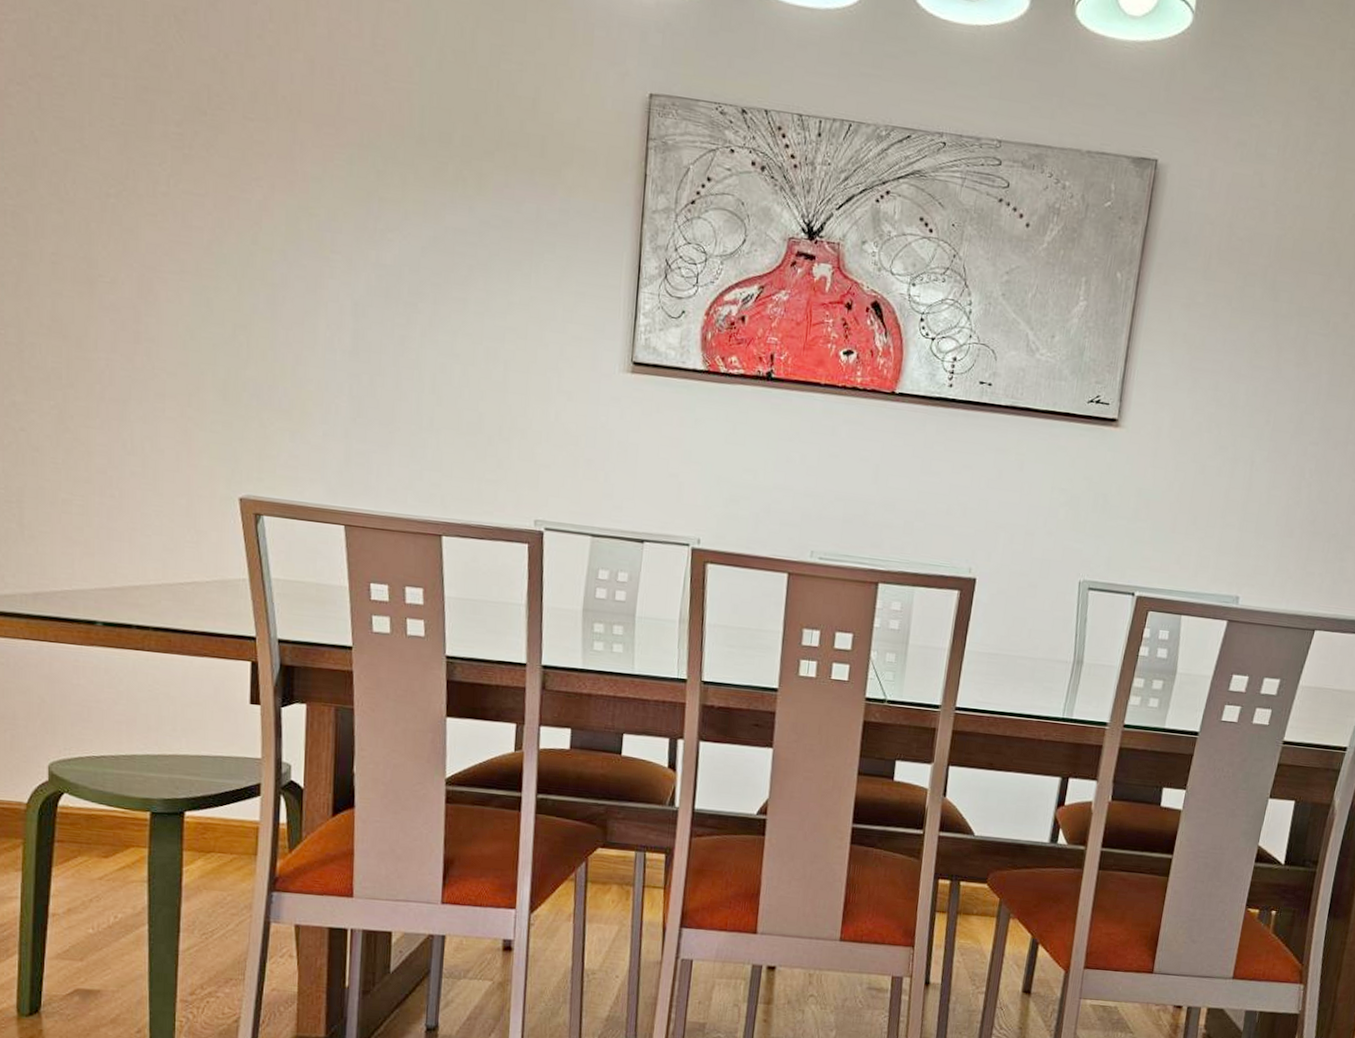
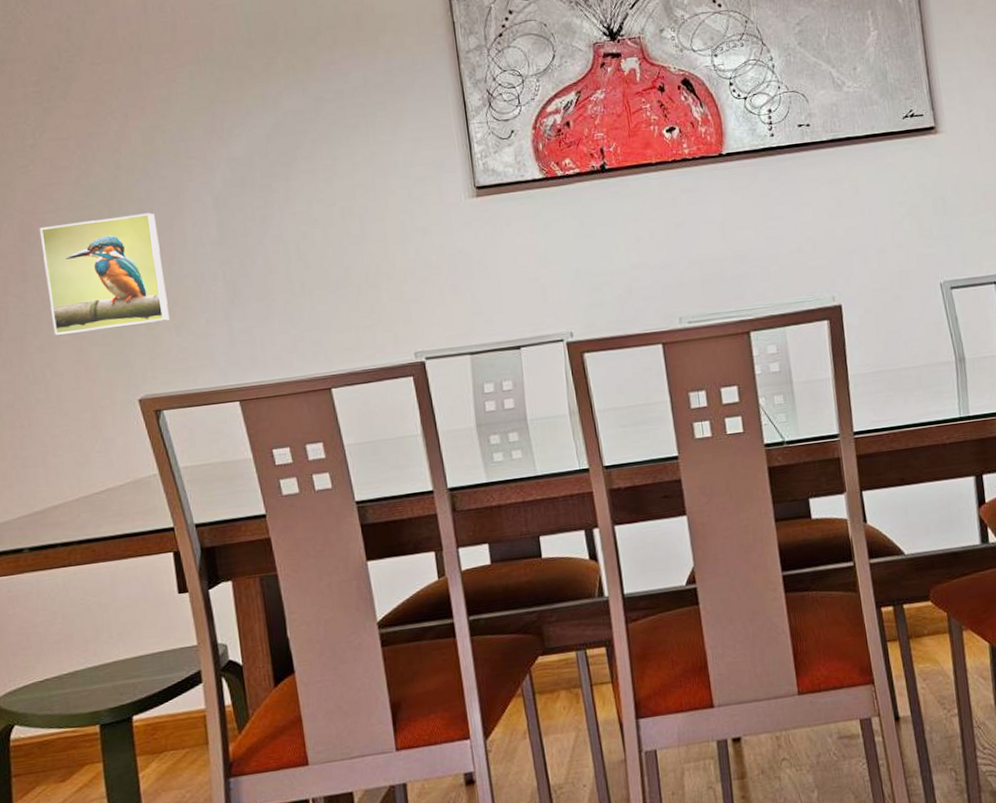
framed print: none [159,287,288,423] -> present [39,213,170,336]

